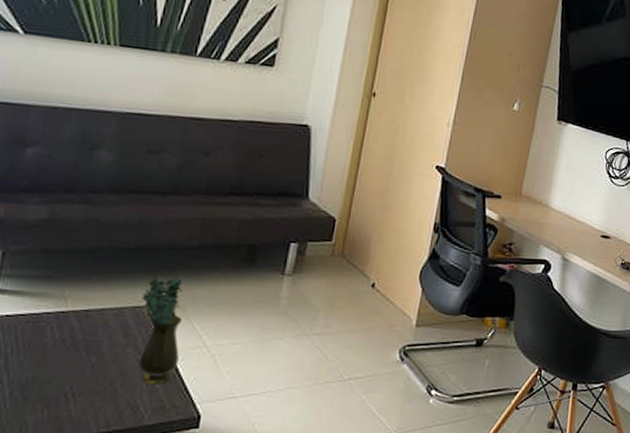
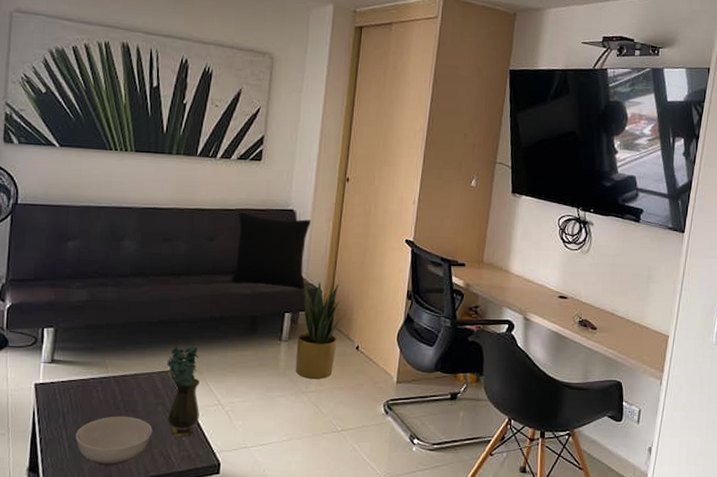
bowl: none [19,358,119,418] -> present [76,416,153,466]
pillow: none [228,124,328,217] -> present [231,212,311,289]
planter: none [298,208,359,320] -> present [295,282,343,379]

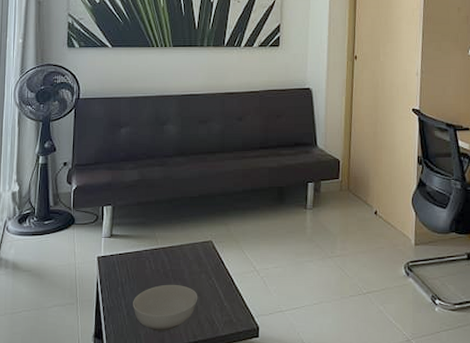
vase: present [166,342,200,437] -> none [207,214,238,303]
pillow: present [231,212,311,289] -> none [259,93,326,160]
planter: present [295,282,343,379] -> none [320,152,361,244]

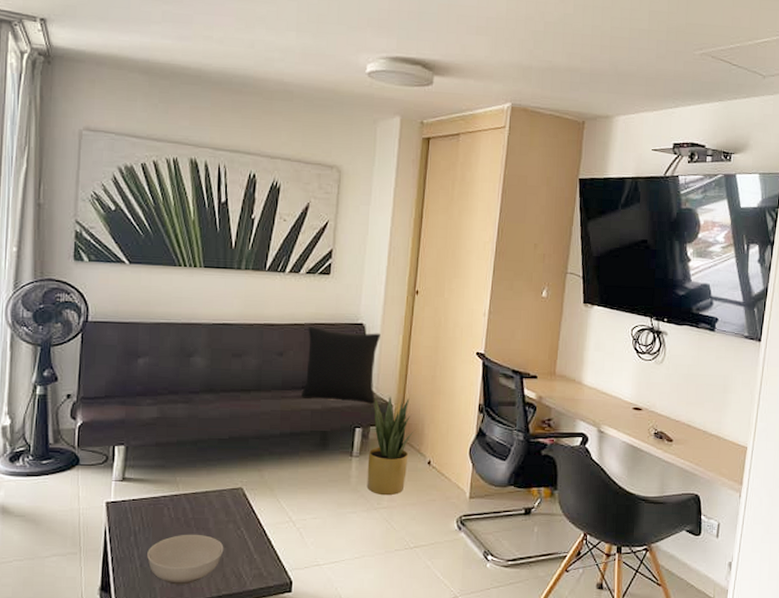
pillow: none [259,93,326,160] -> present [301,327,380,404]
planter: none [320,152,361,244] -> present [366,396,415,495]

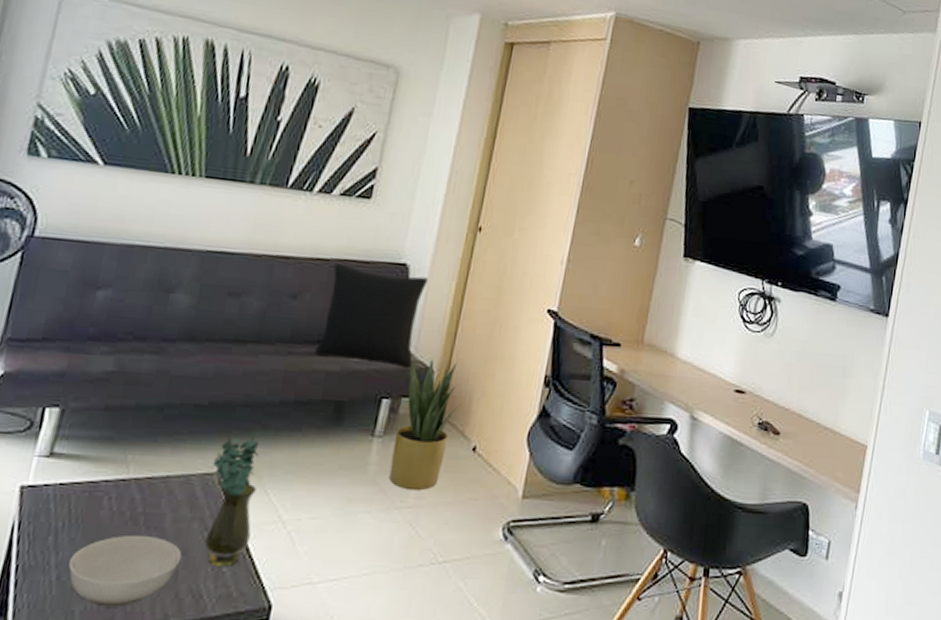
vase: none [237,459,271,555] -> present [204,433,259,568]

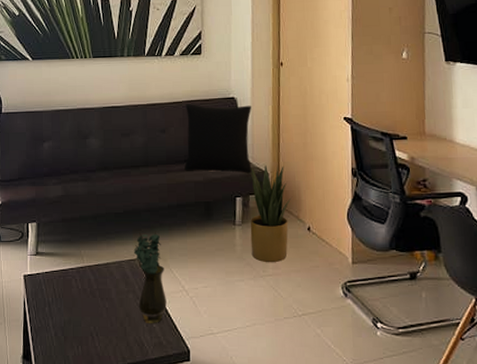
bowl: present [68,534,182,607] -> none [60,304,126,353]

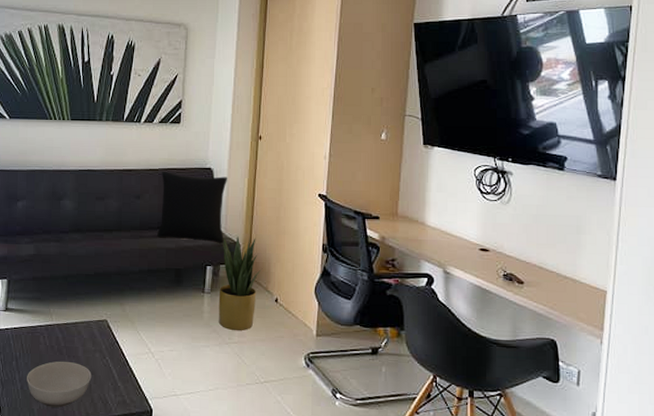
bowl: none [60,304,126,353] -> present [27,361,92,408]
vase: present [133,231,167,324] -> none [102,293,132,383]

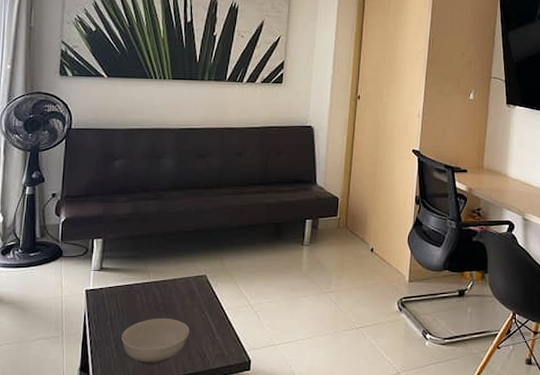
pillow: present [157,172,227,243] -> none [258,130,327,198]
planter: present [218,236,262,330] -> none [316,190,358,280]

